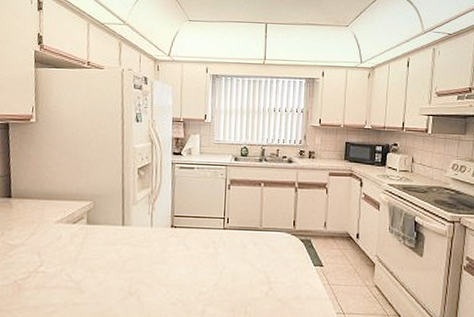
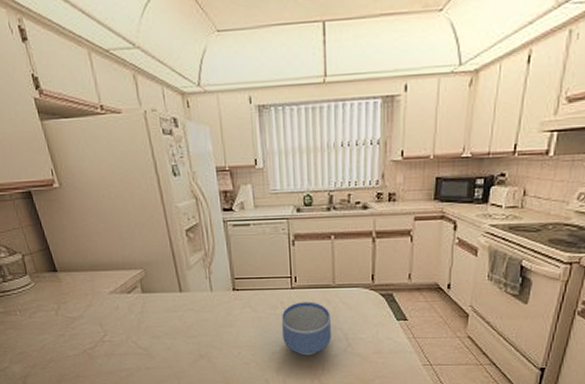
bowl: none [210,242,256,298] -> present [281,301,331,356]

